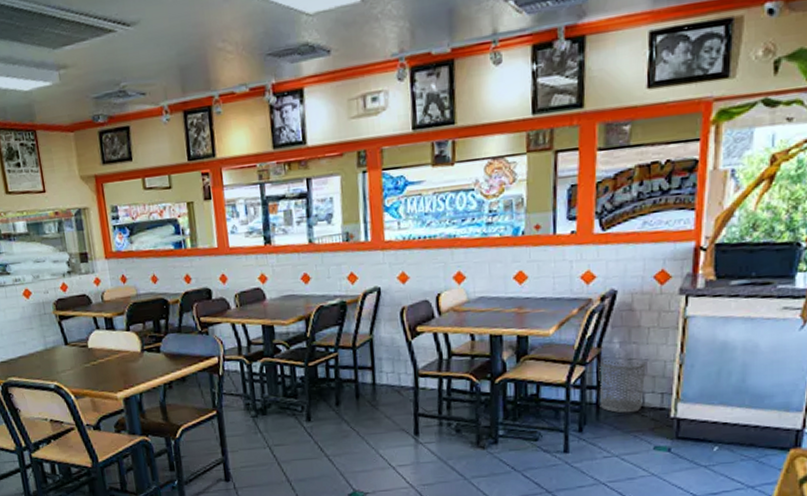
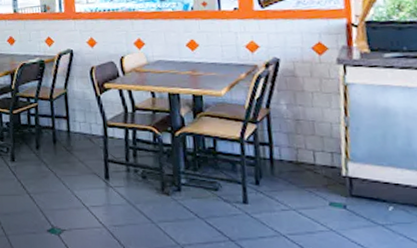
waste bin: present [597,357,646,414] -> none [267,117,314,170]

